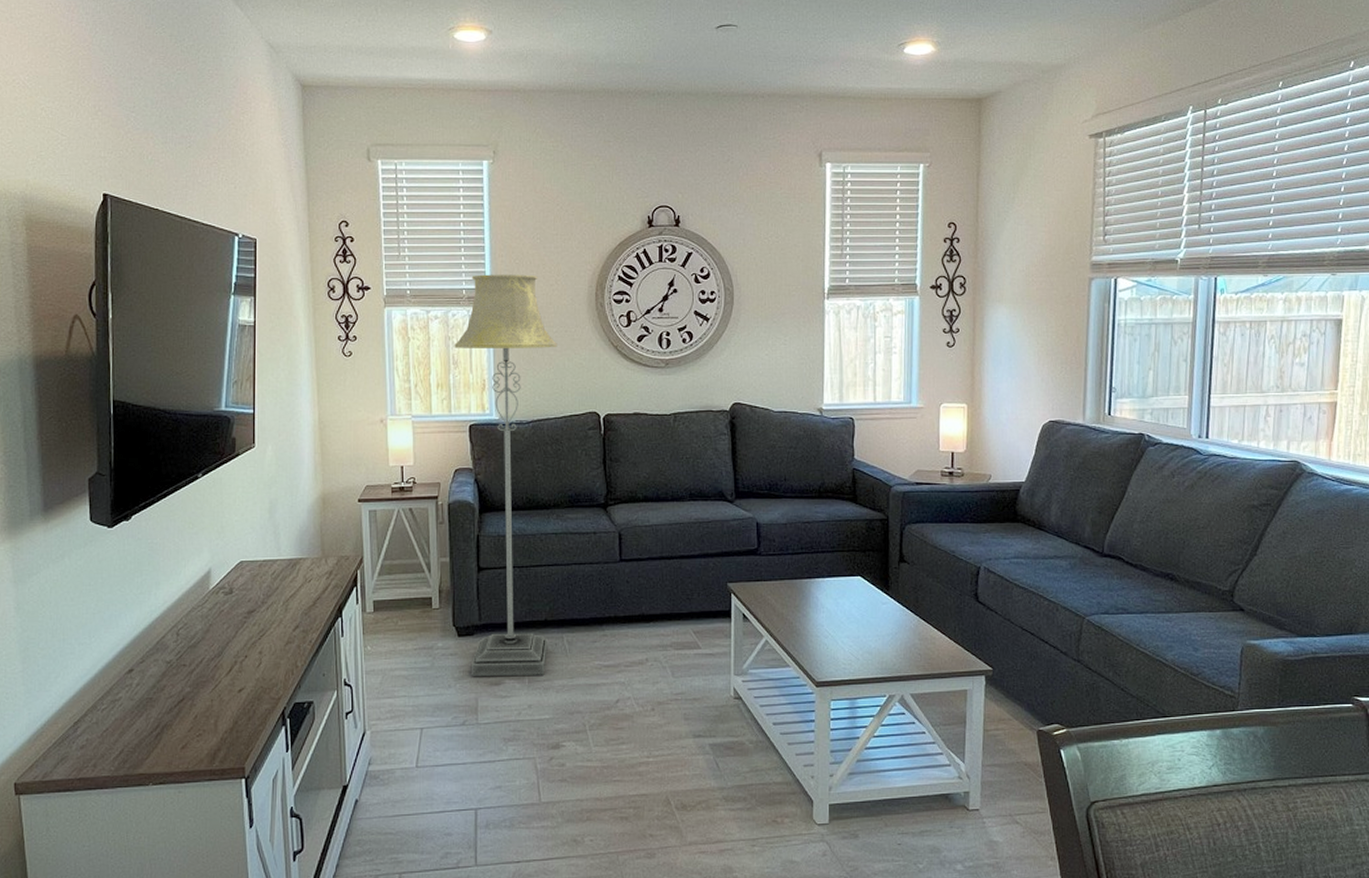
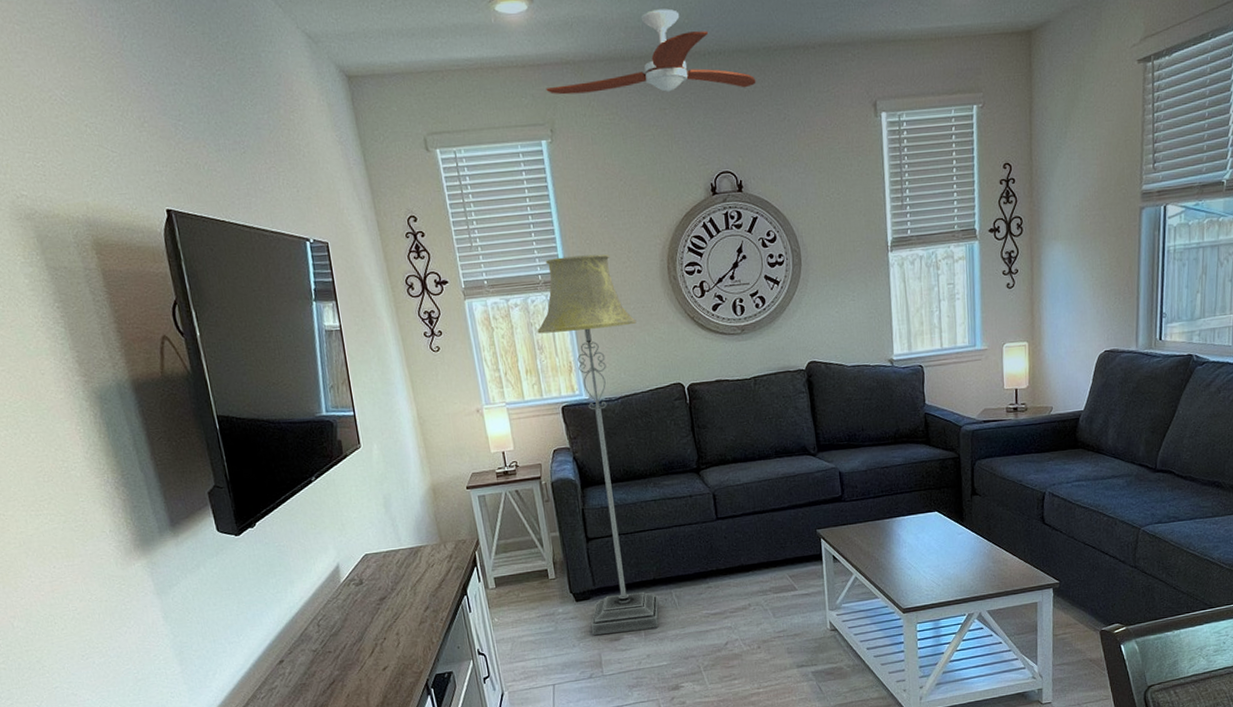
ceiling fan: none [494,49,703,129] -> present [546,8,756,95]

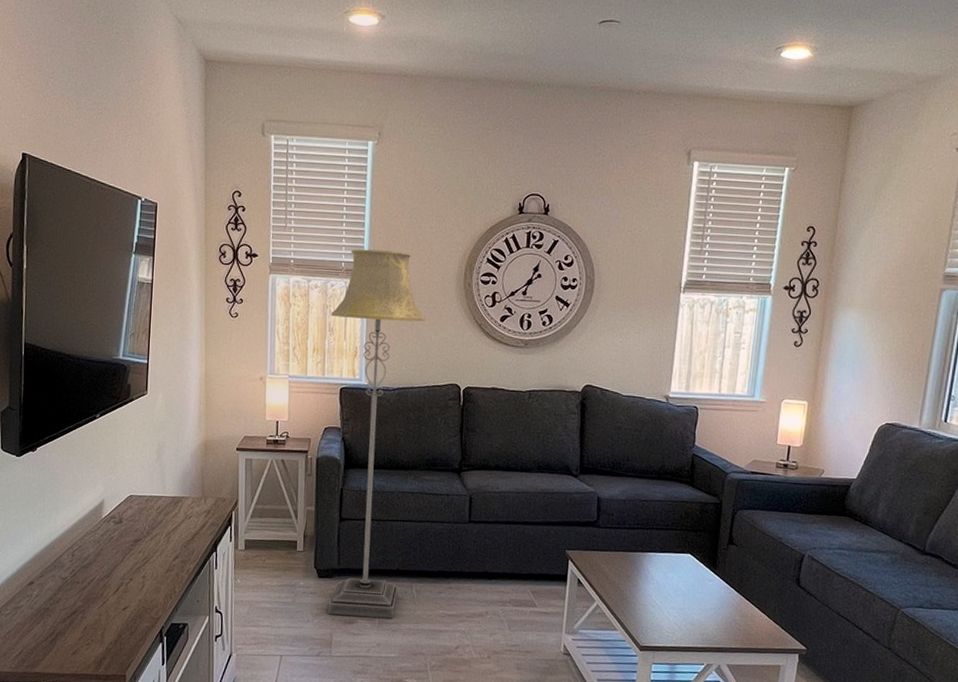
ceiling fan: present [546,8,756,95] -> none [381,39,579,121]

